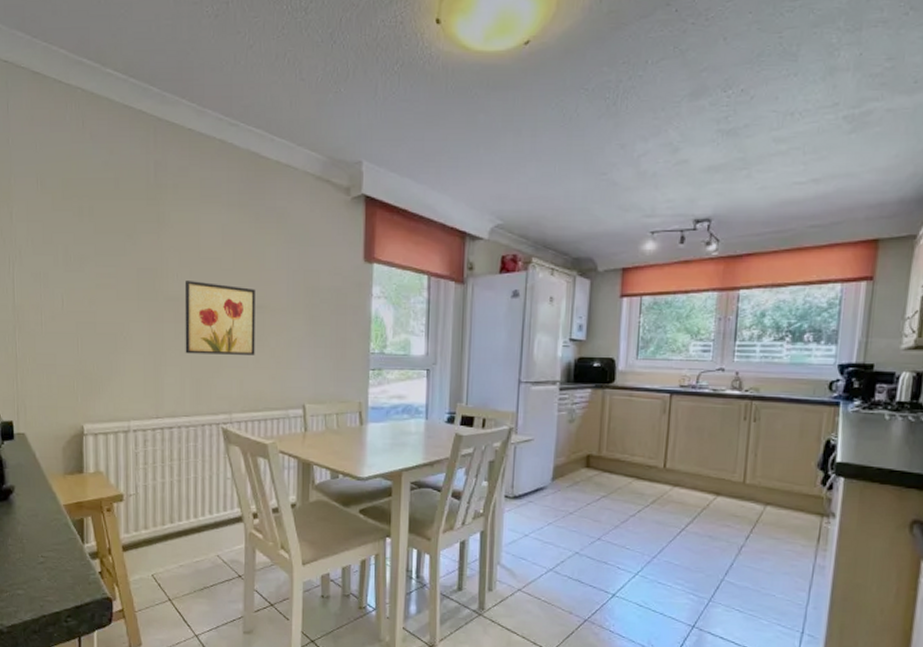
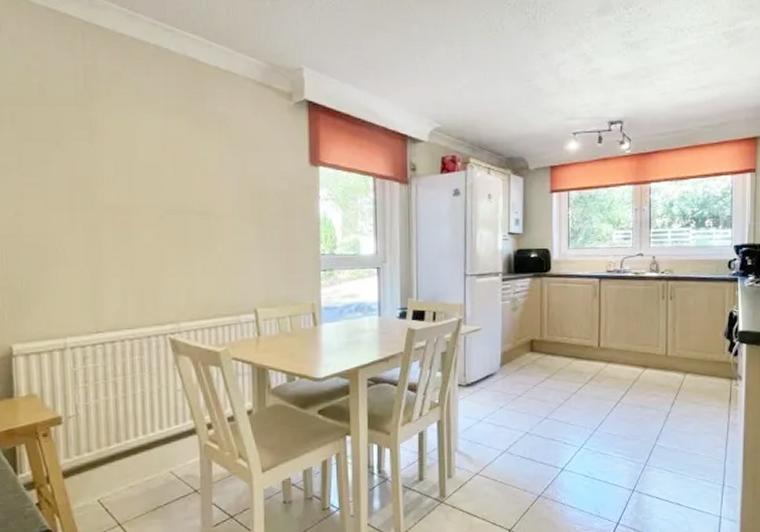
wall art: present [184,281,255,355] -> none [122,188,202,264]

